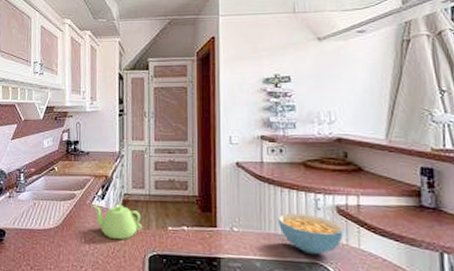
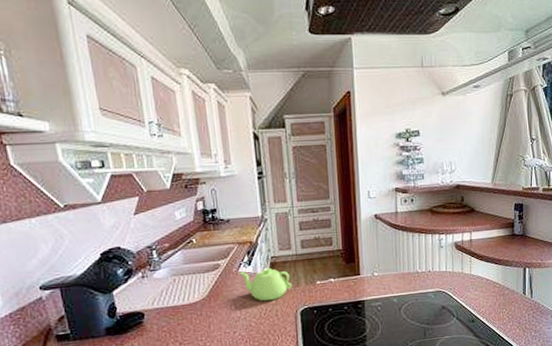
cereal bowl: present [277,213,345,255] -> none [410,252,460,285]

